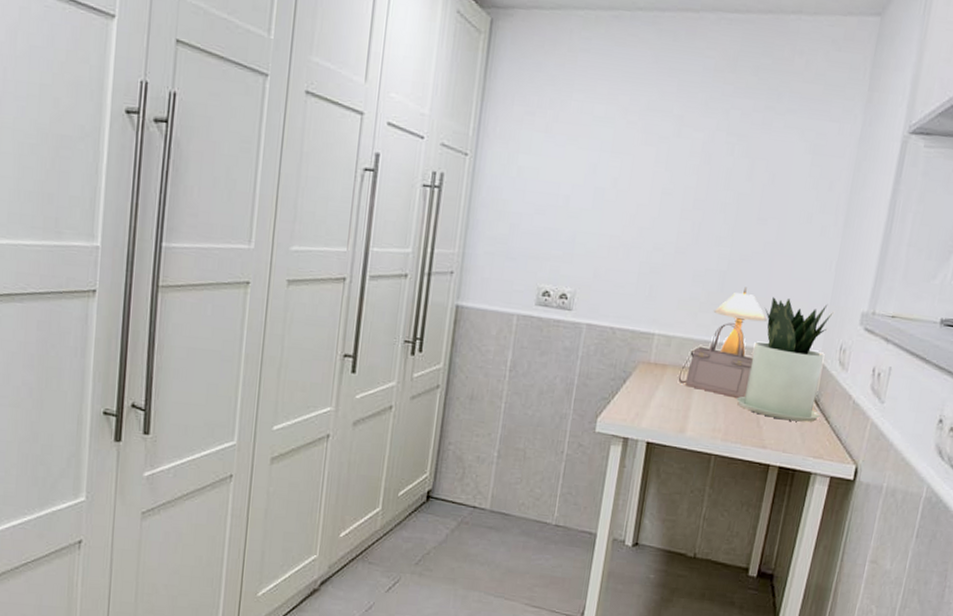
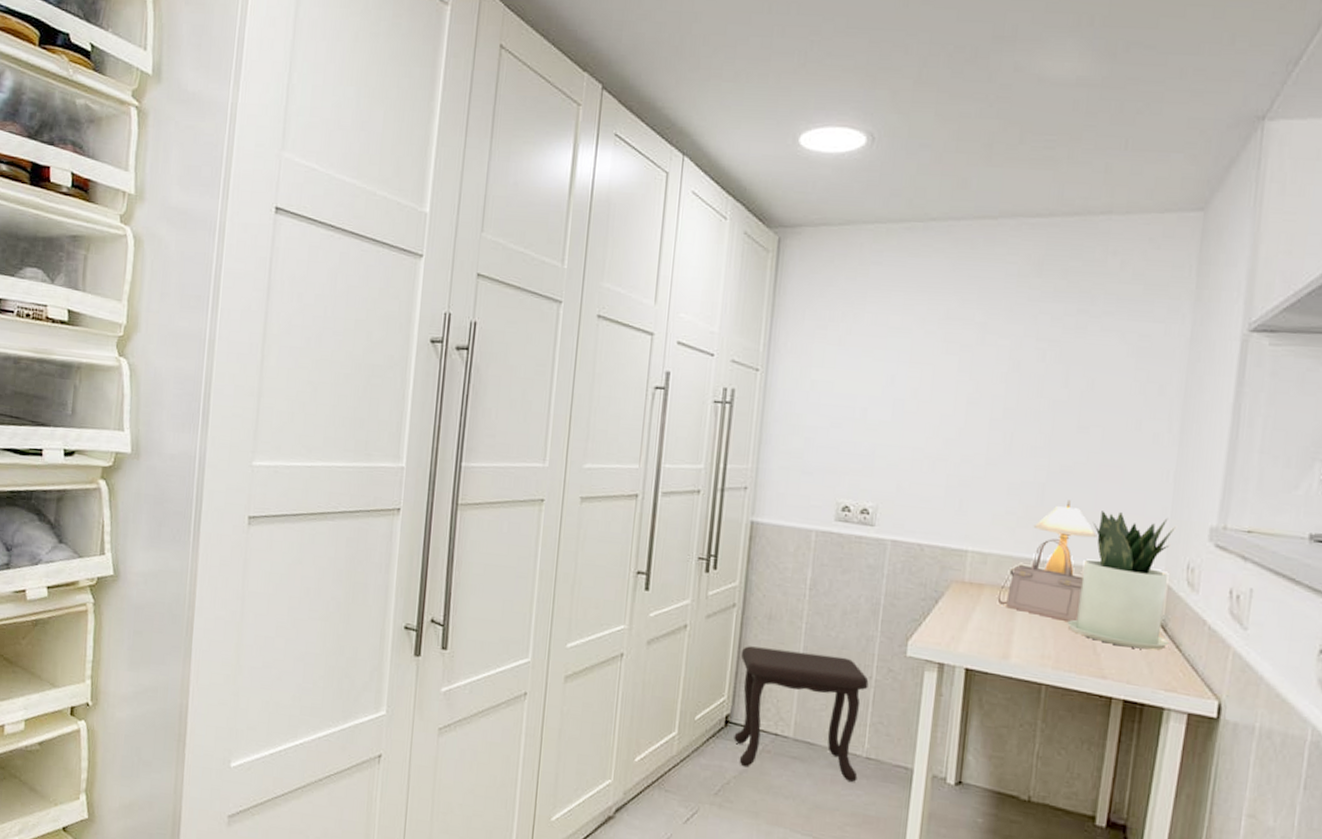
stool: none [434,425,561,547] -> present [734,646,869,782]

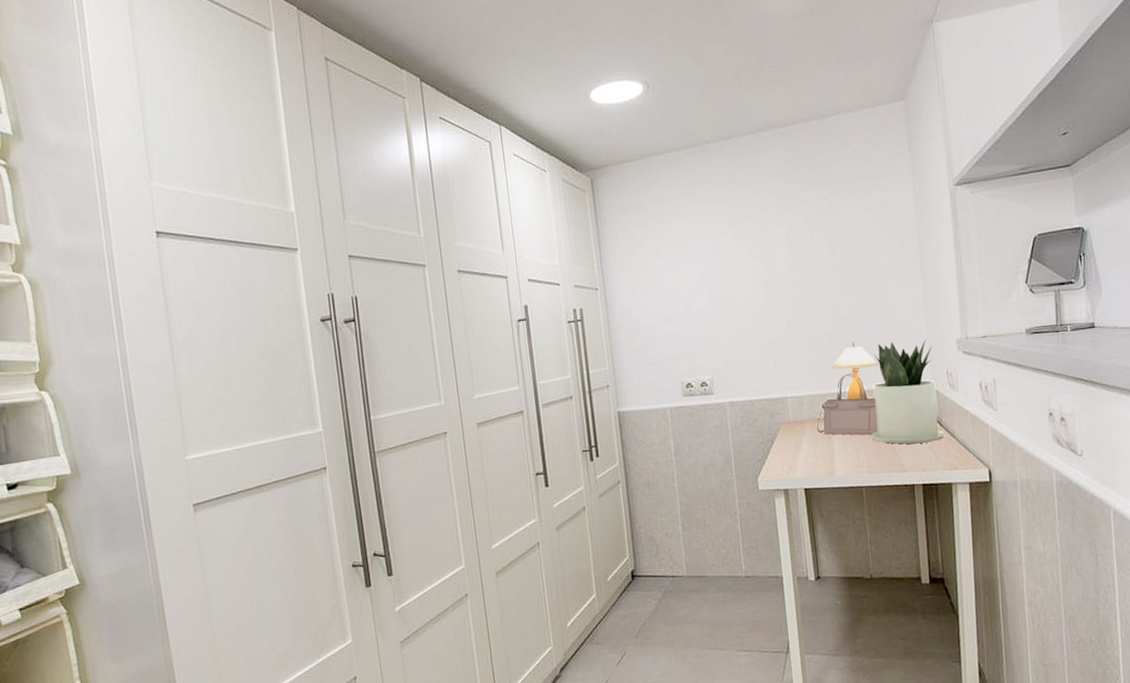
stool: present [734,646,869,782] -> none [632,502,742,609]

